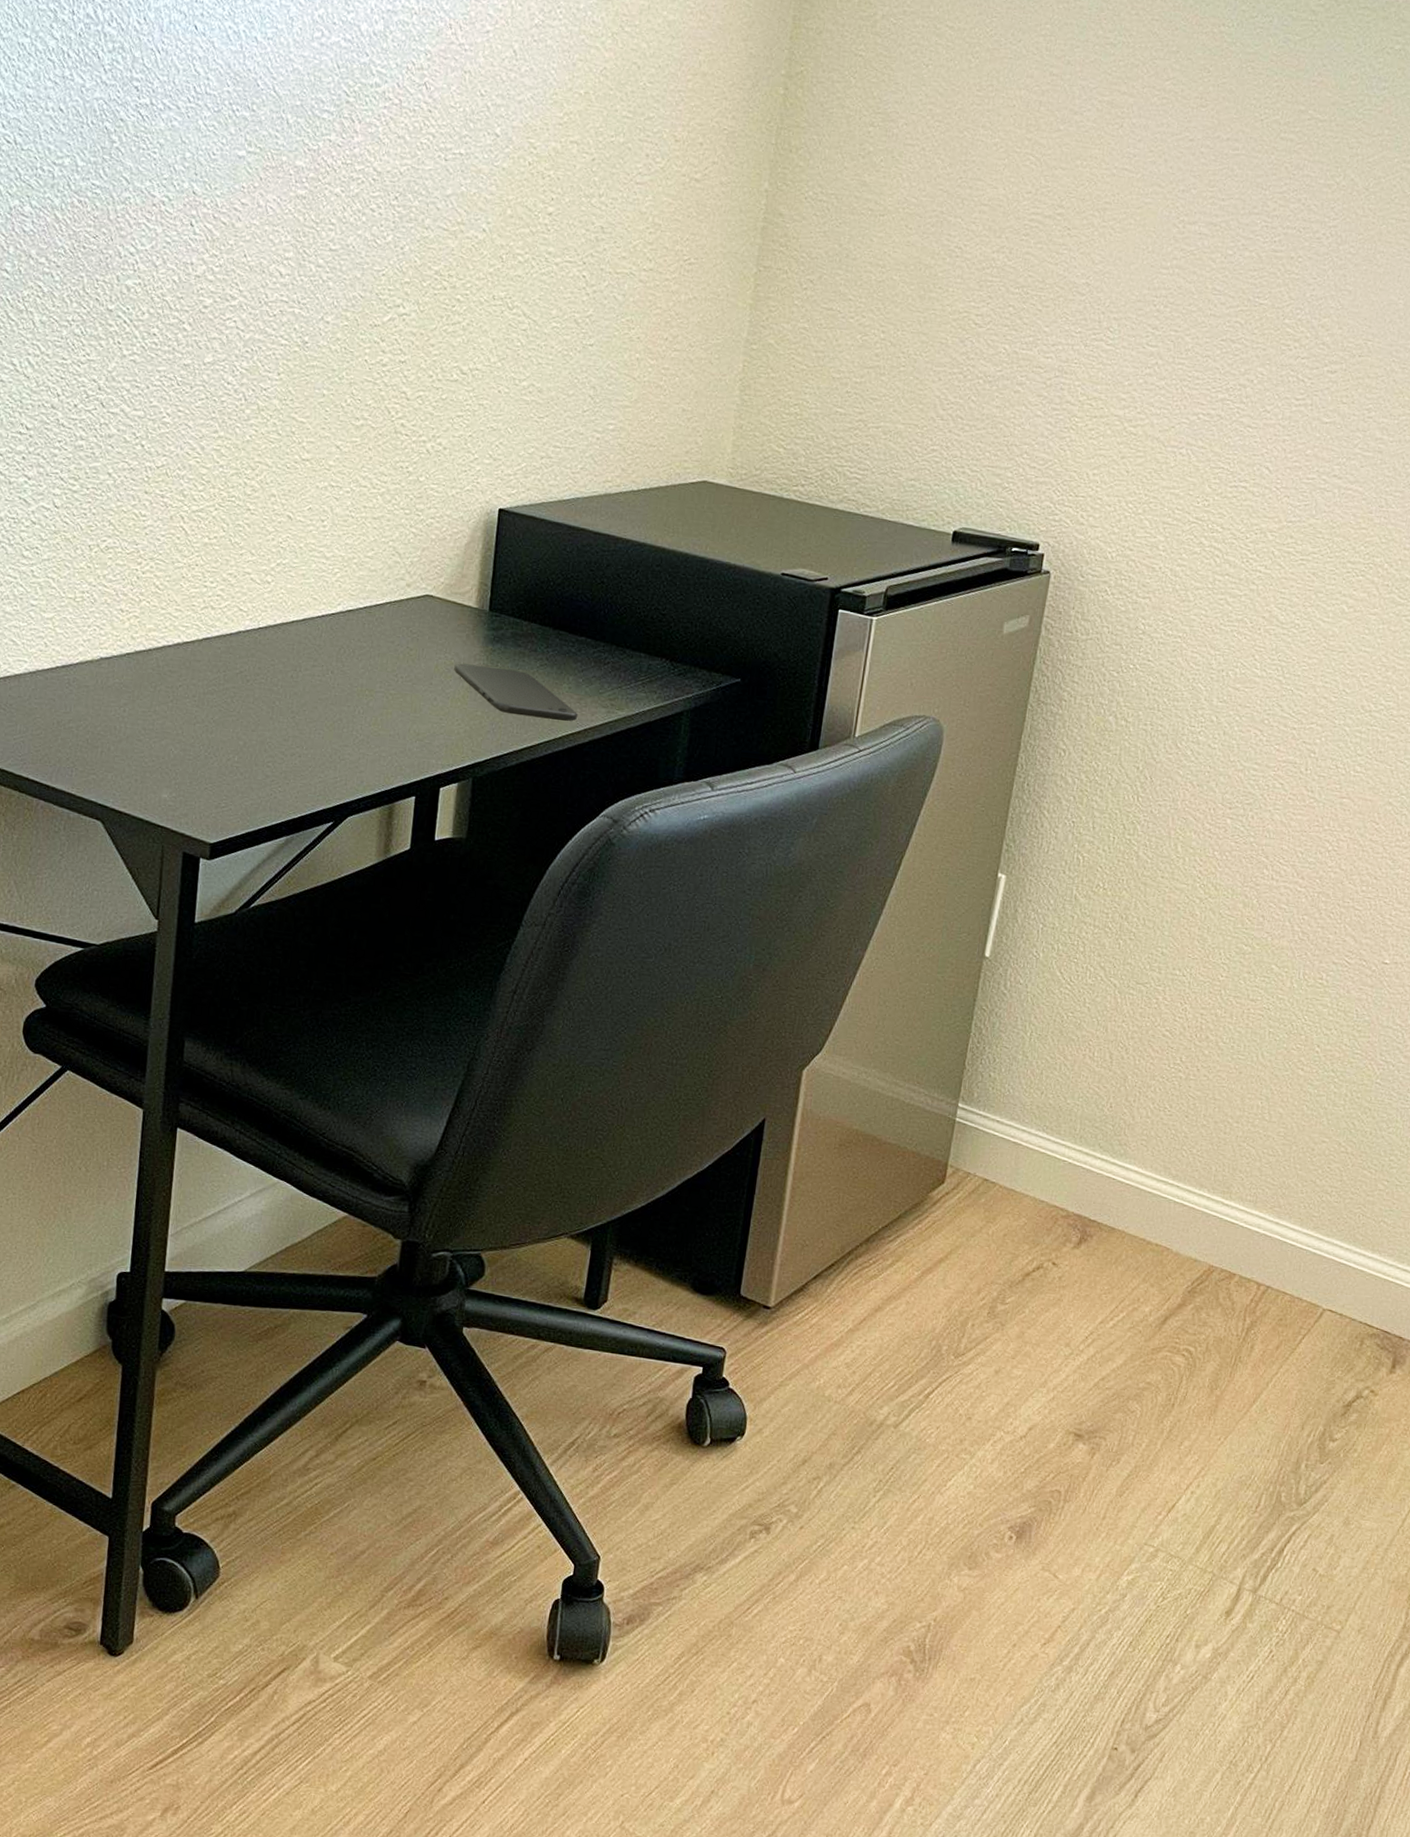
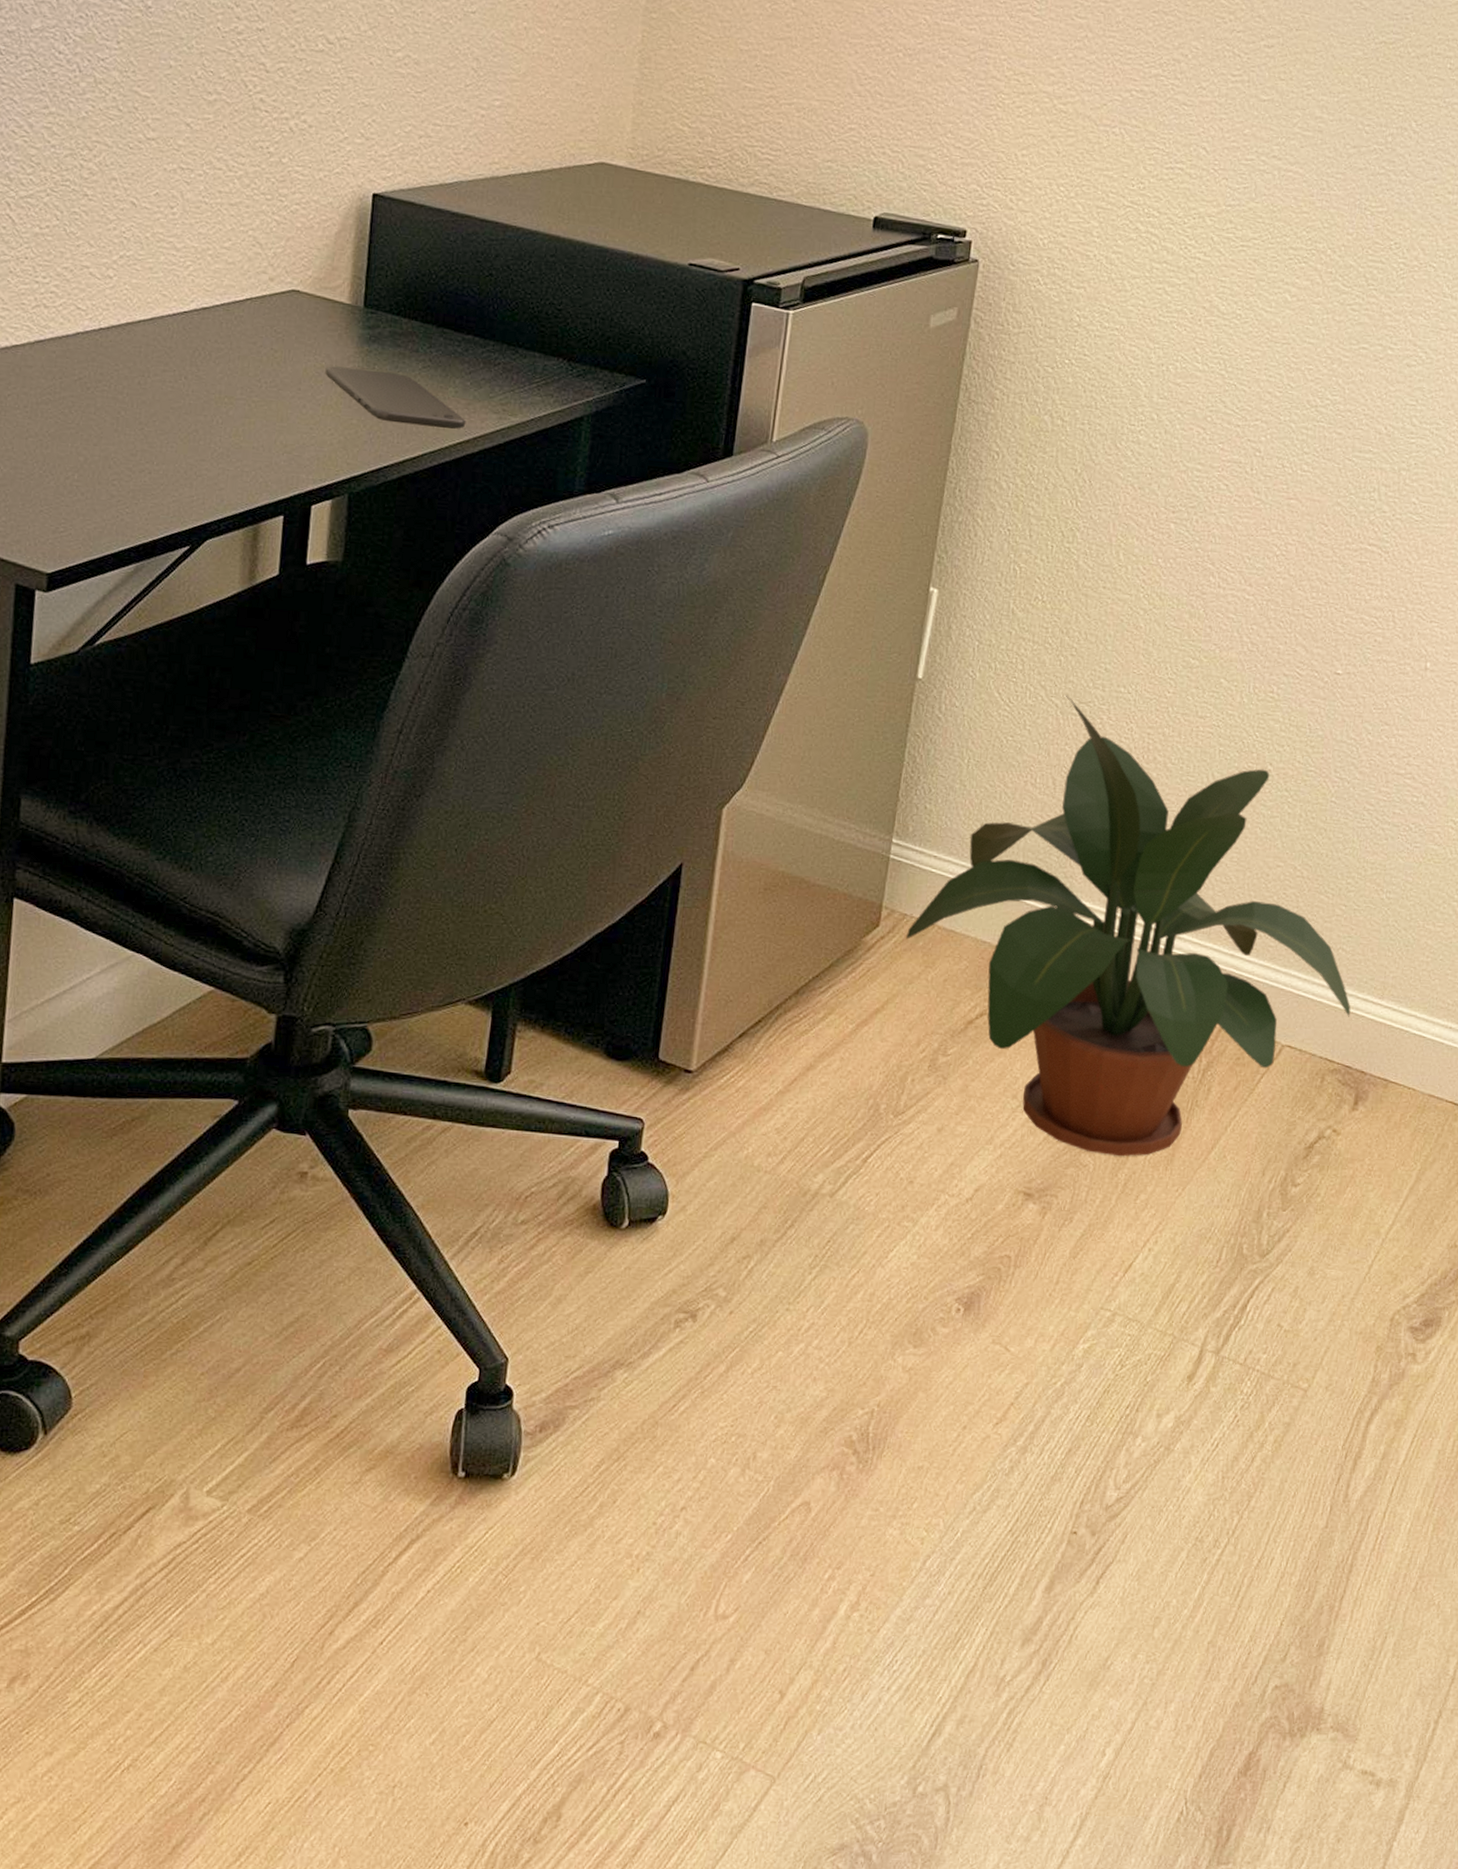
potted plant: none [969,975,1391,1405] -> present [906,695,1351,1157]

